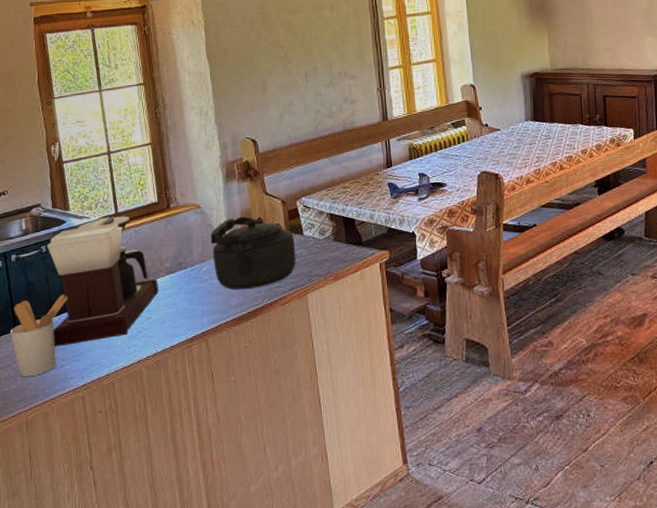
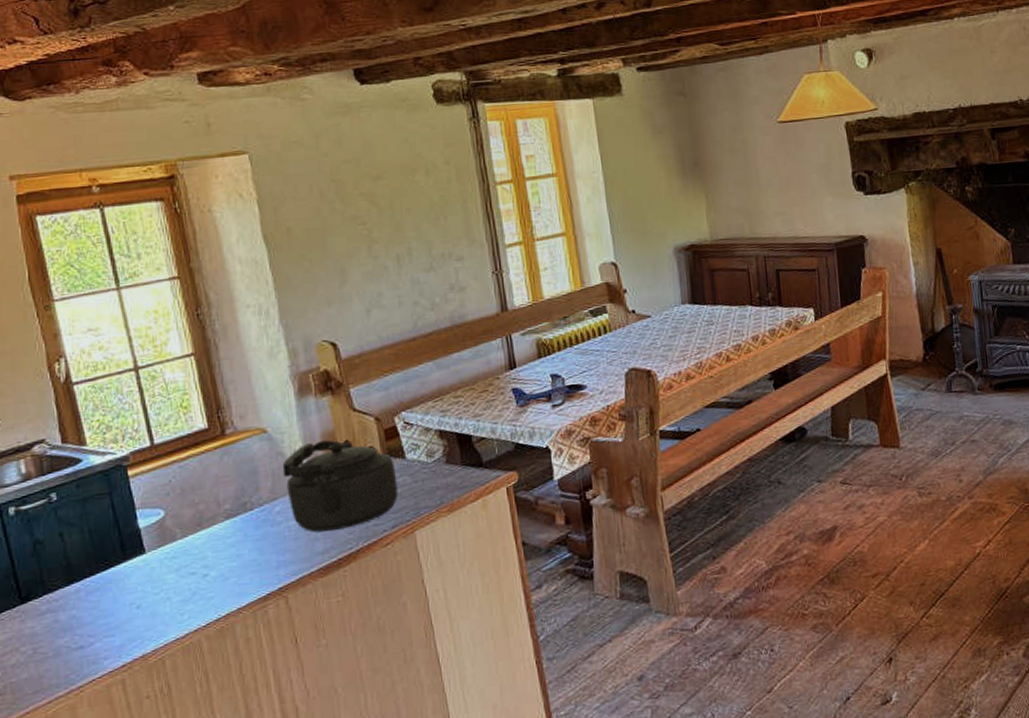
utensil holder: present [10,294,68,376] -> none [14,553,93,662]
coffee maker: present [47,216,158,347] -> none [58,448,217,621]

